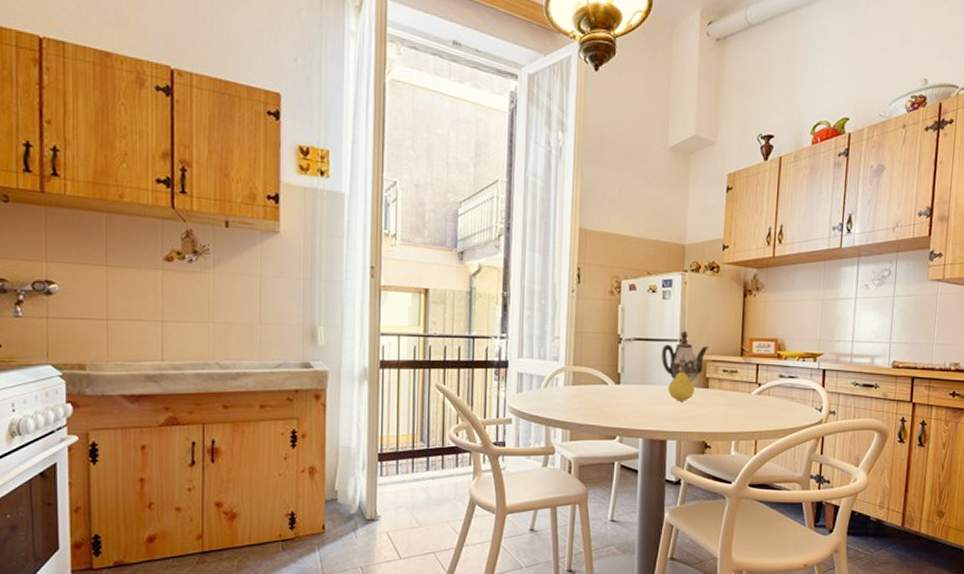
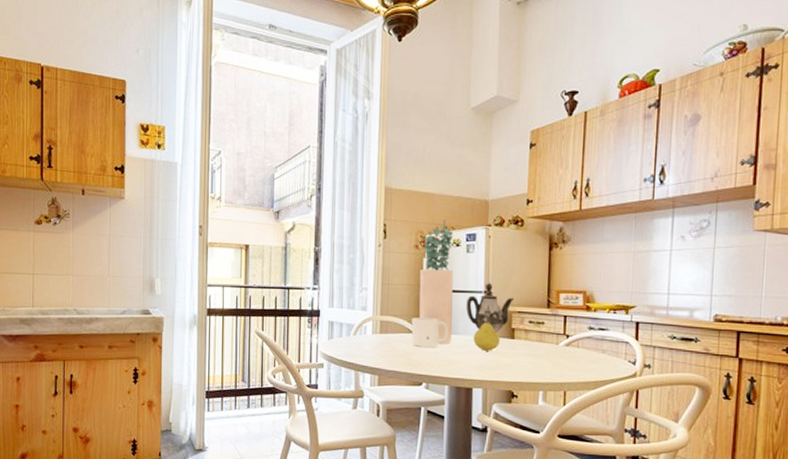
mug: none [605,368,644,399] -> present [411,317,449,348]
vase: none [614,265,649,395] -> present [419,220,454,344]

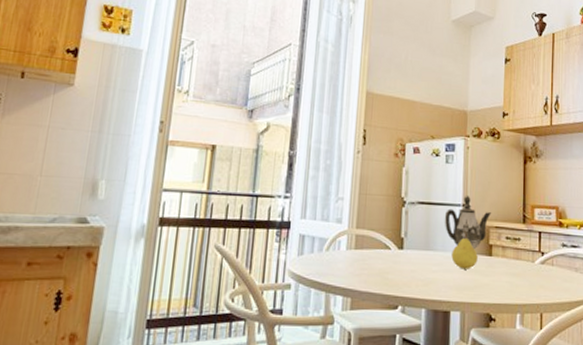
mug: present [411,317,449,348] -> none [388,231,427,265]
vase: present [419,220,454,344] -> none [397,129,433,262]

